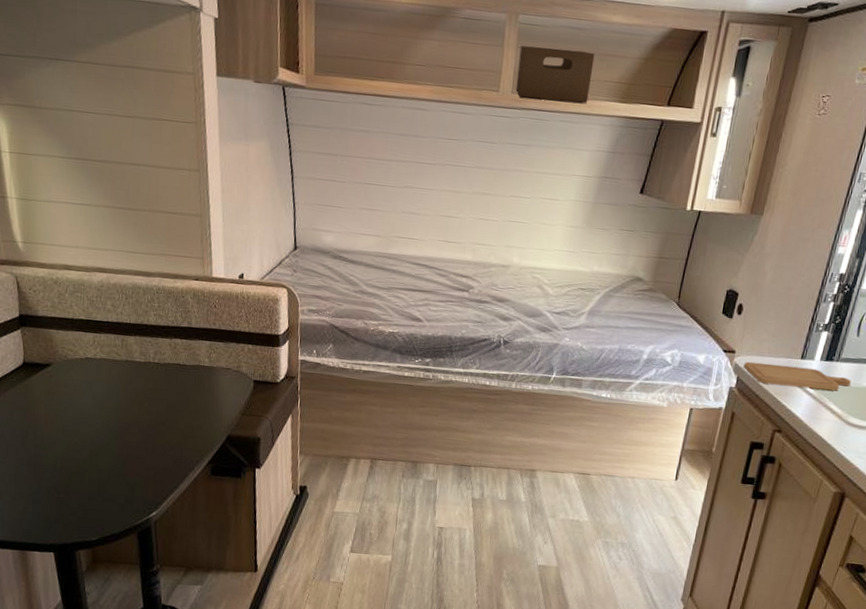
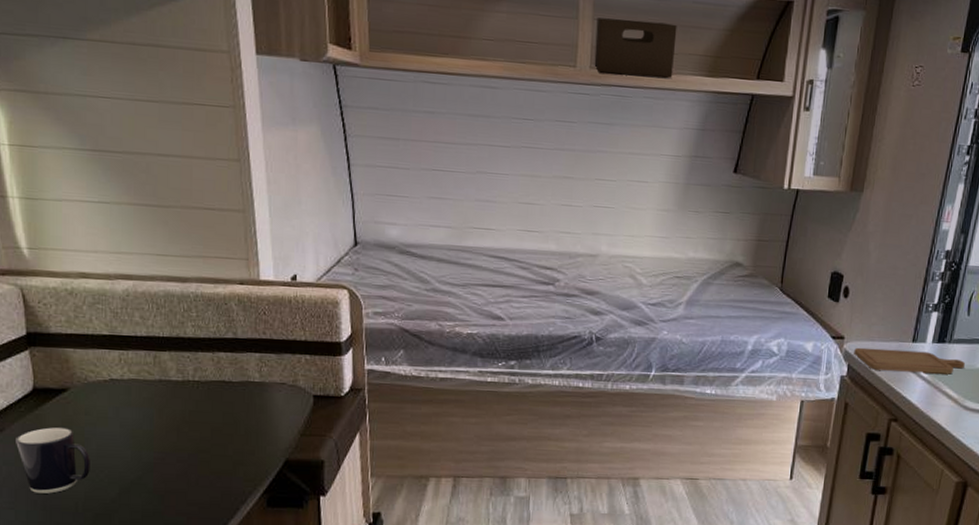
mug: none [8,396,67,453] -> present [16,426,90,494]

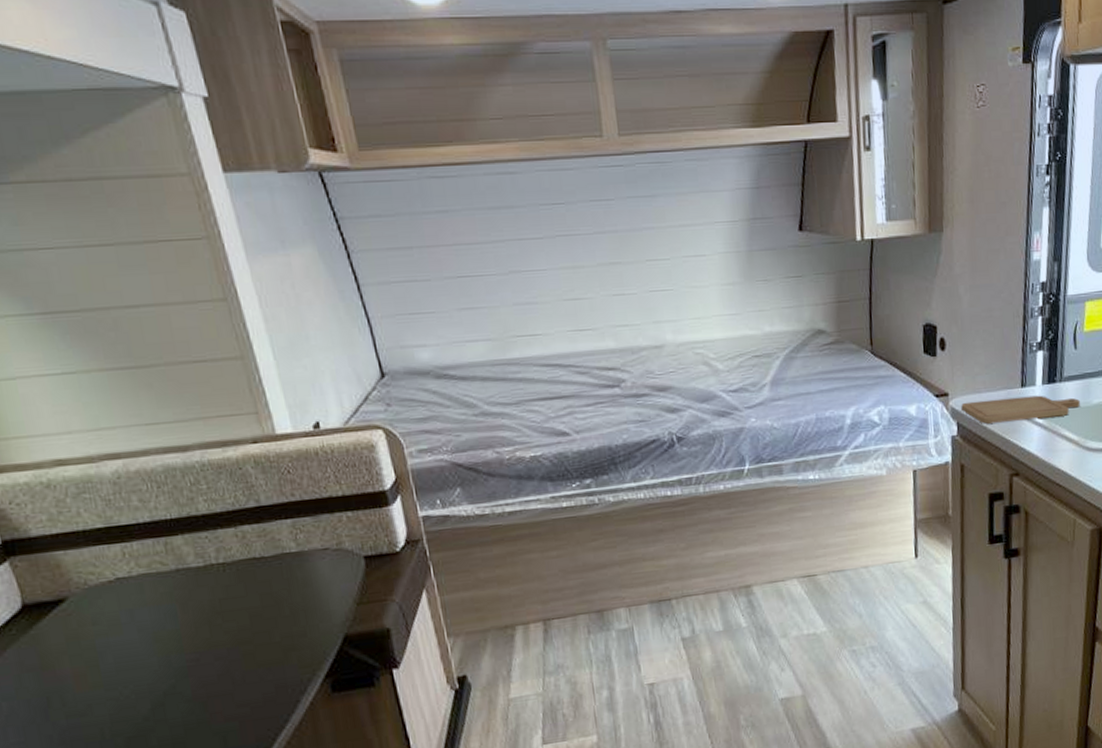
mug: present [16,426,90,494] -> none [12,643,112,727]
storage basket: present [594,17,677,78] -> none [617,73,714,139]

